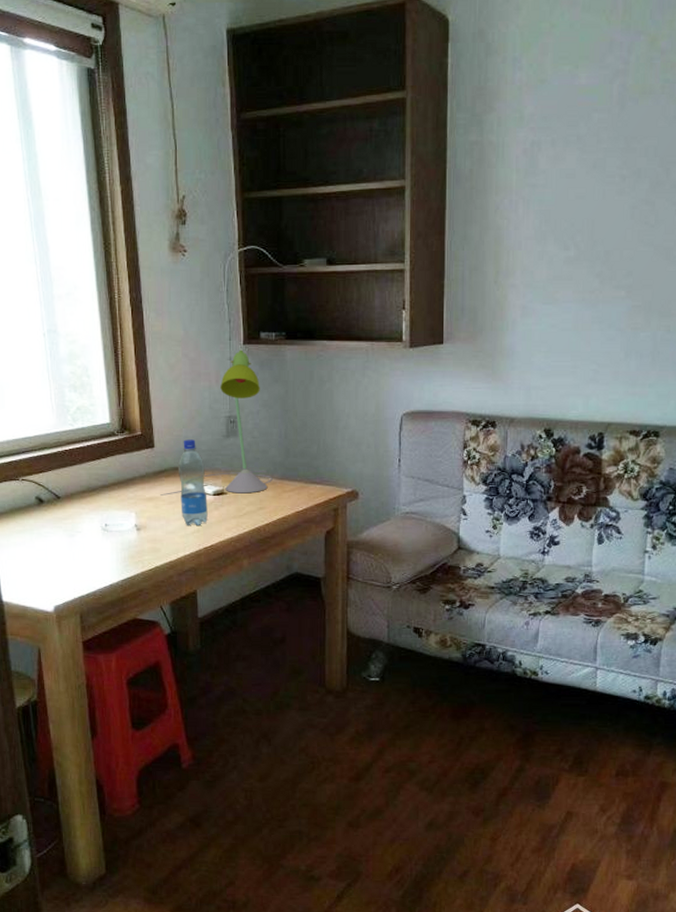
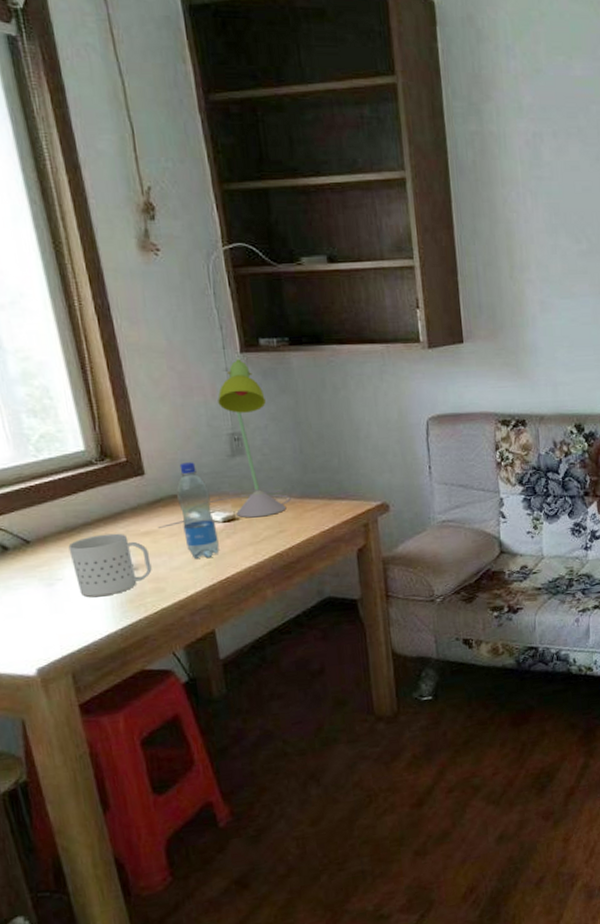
mug: none [89,496,151,551] -> present [68,533,152,598]

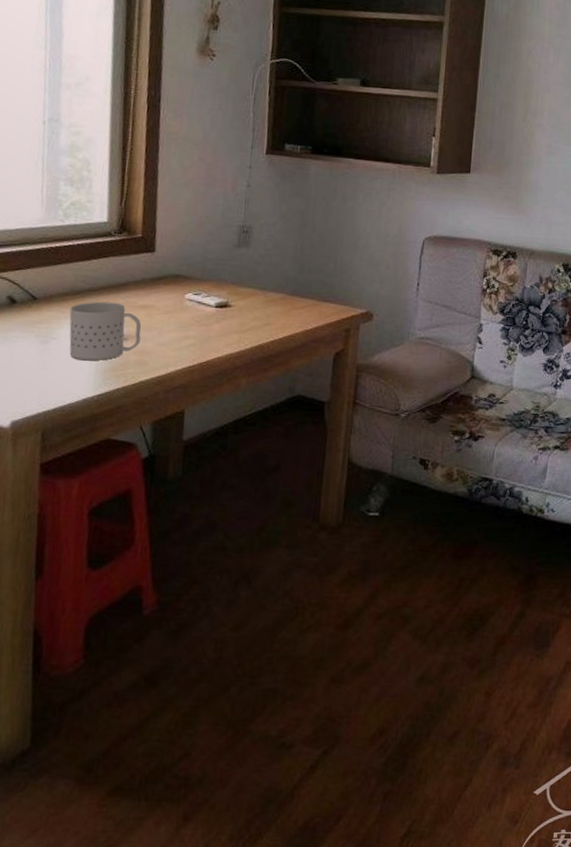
desk lamp: present [158,357,291,528] -> none [155,158,283,308]
bottle: present [176,462,220,560] -> none [177,246,210,340]

